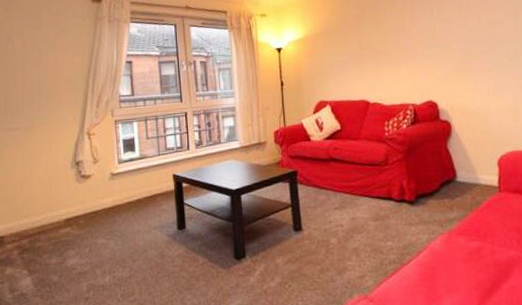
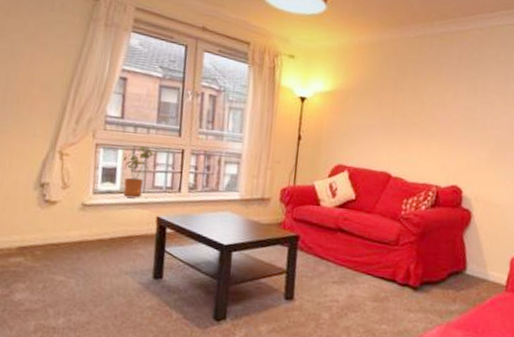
house plant: none [137,116,165,163] -> present [122,146,157,199]

